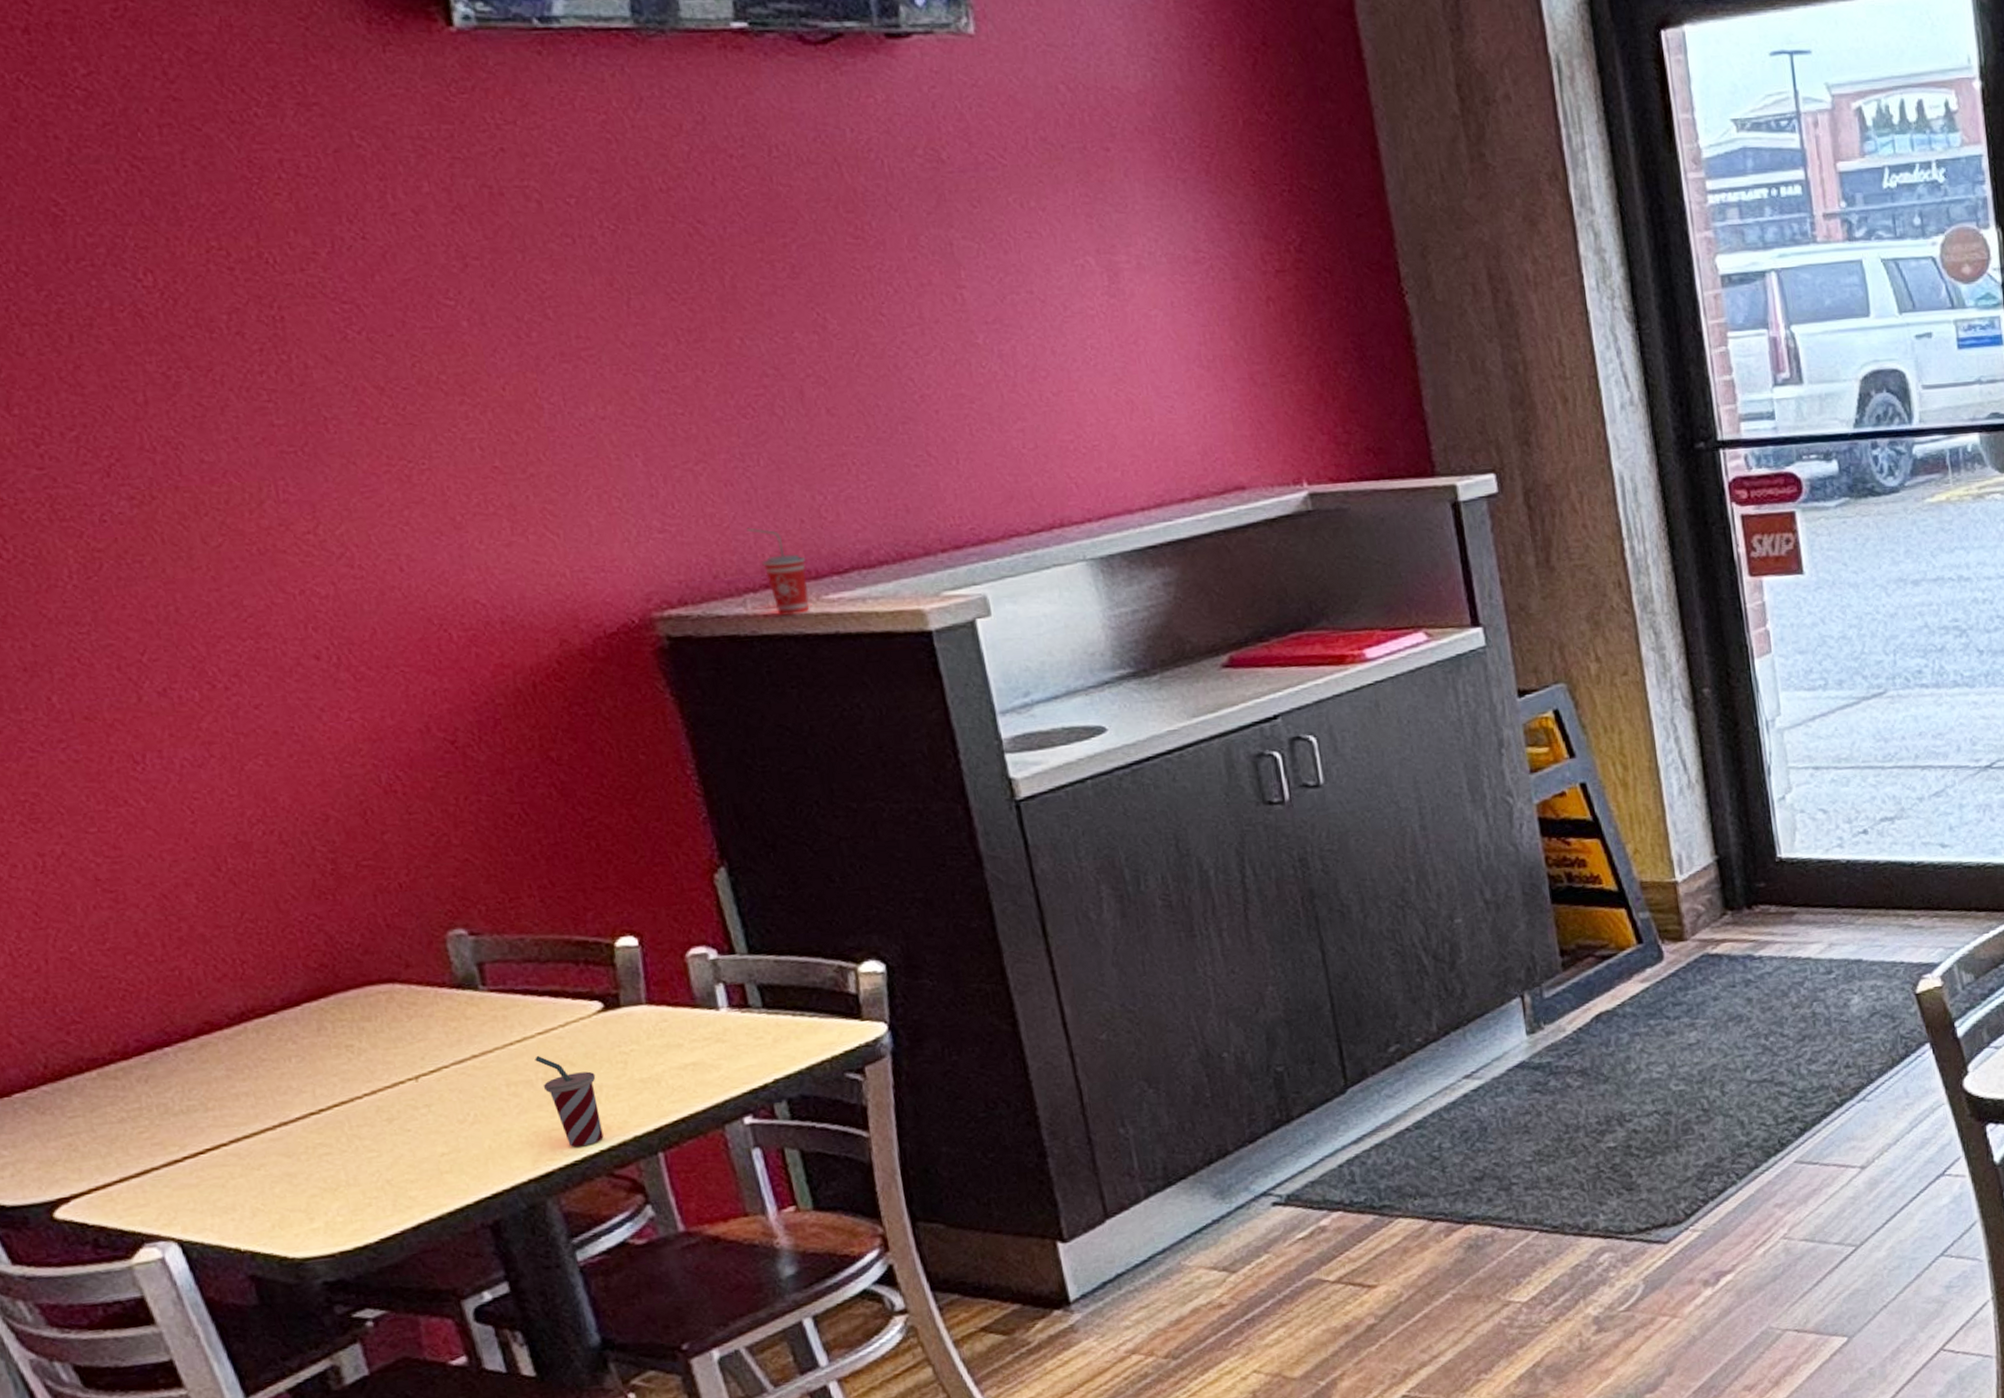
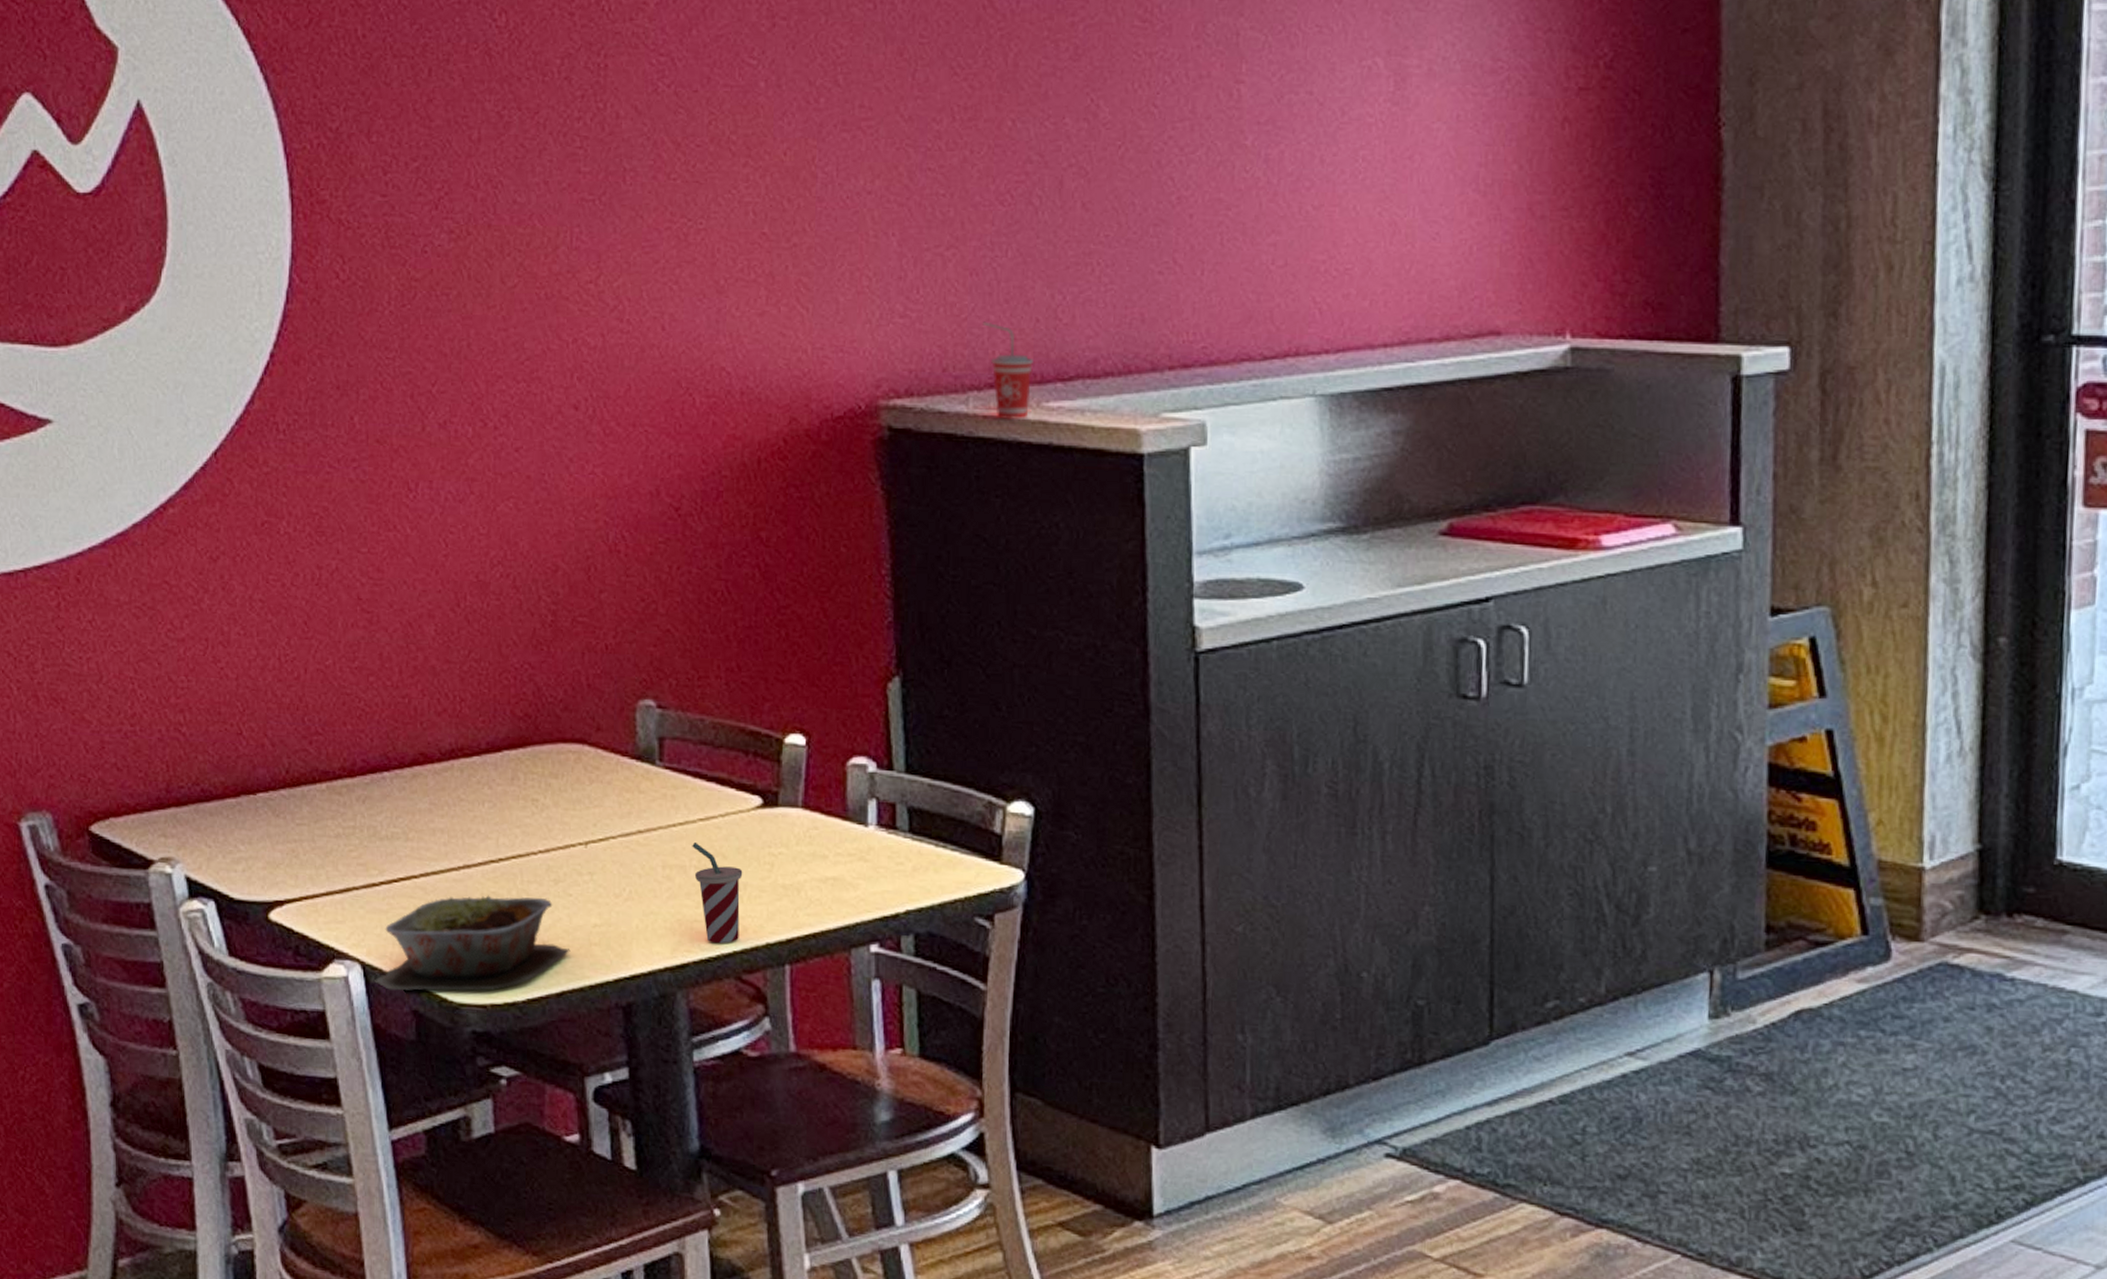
takeout container: none [197,1138,420,1262] -> present [375,895,571,991]

